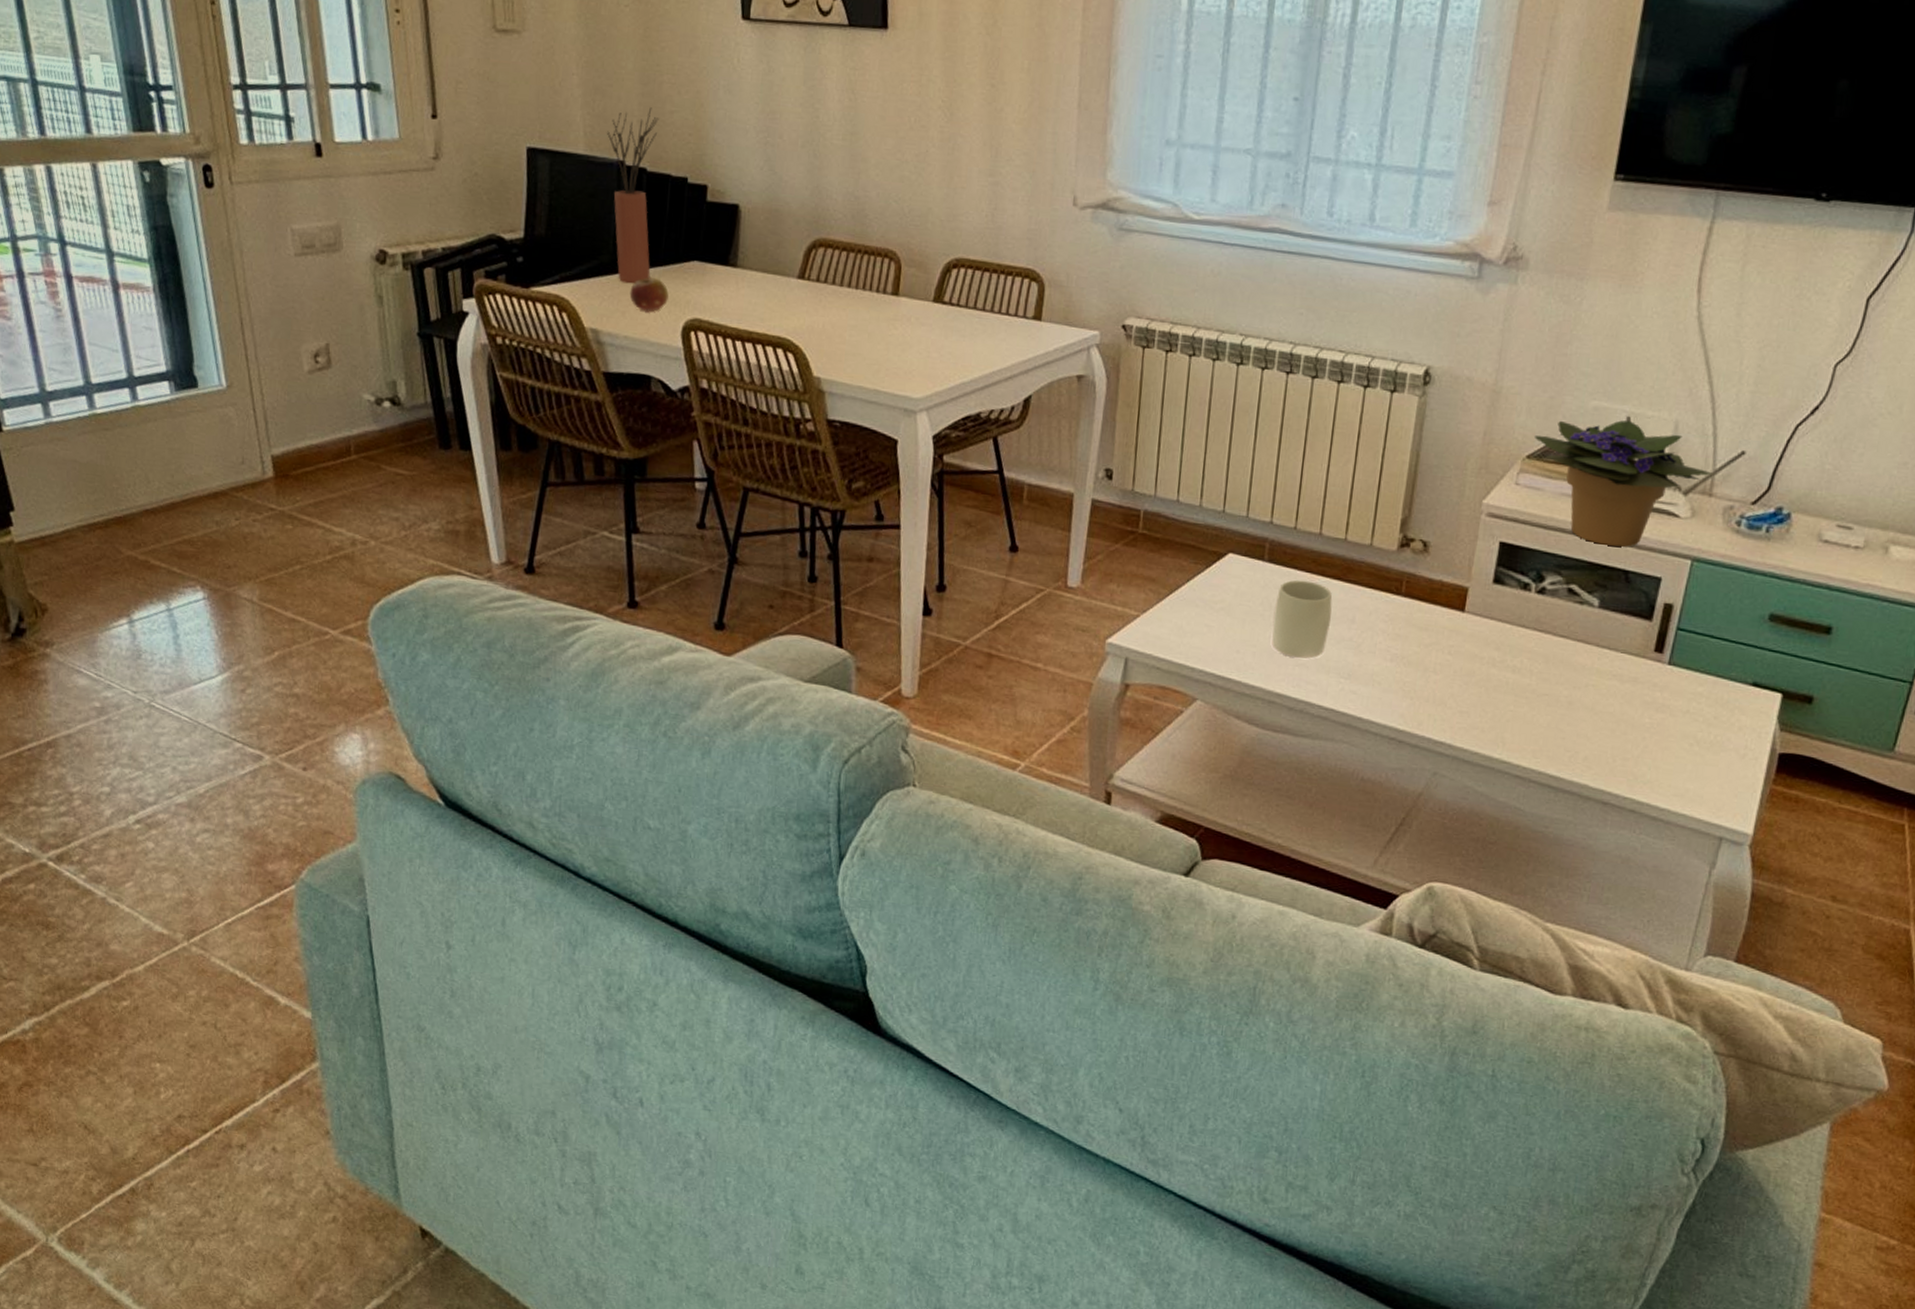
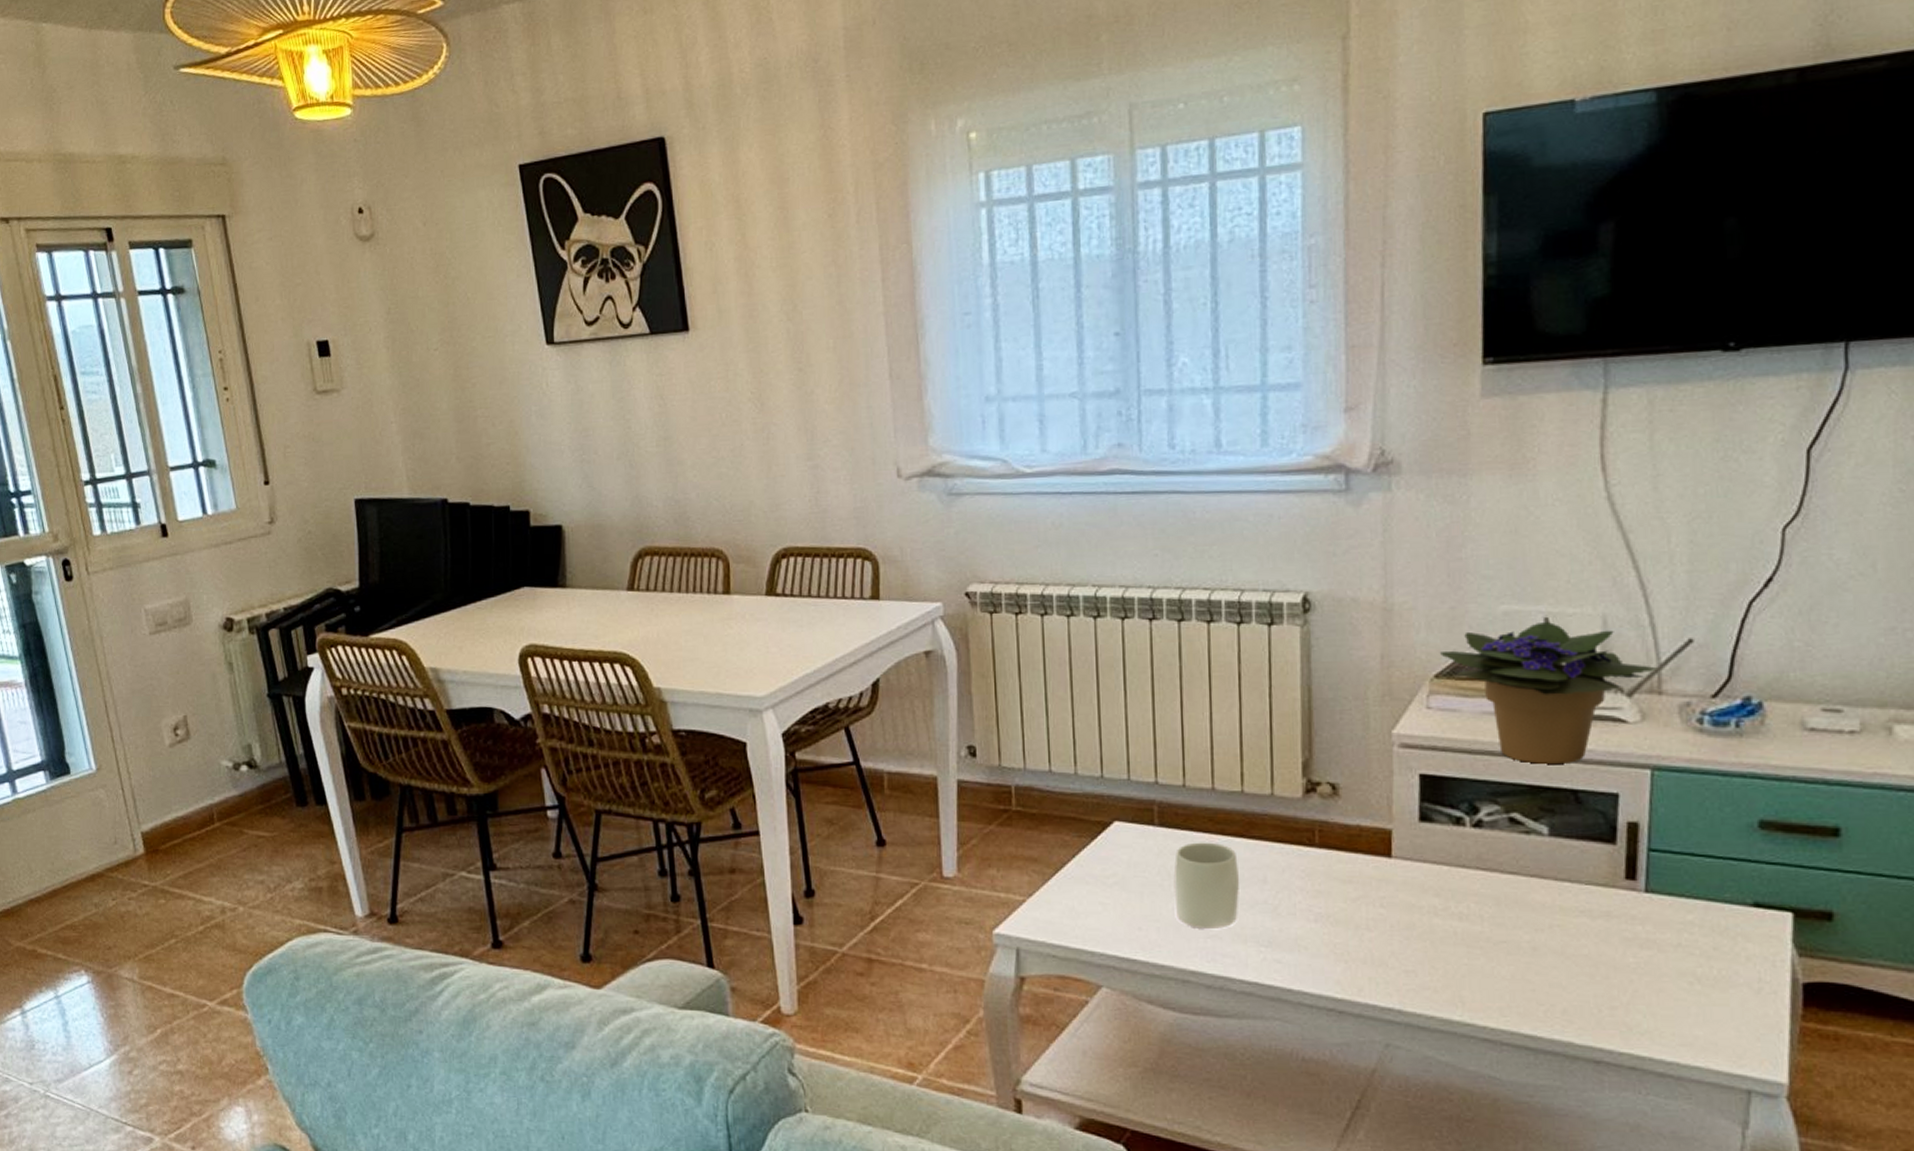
vase: present [607,107,659,284] -> none [429,443,483,619]
fruit: present [629,278,669,312] -> none [464,609,502,643]

